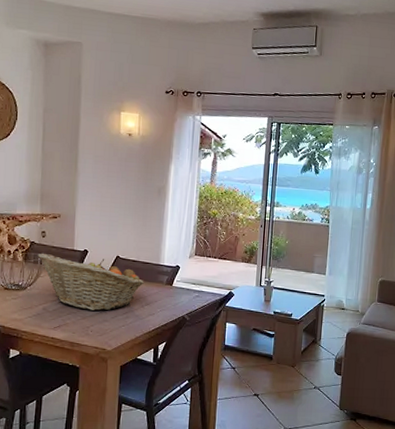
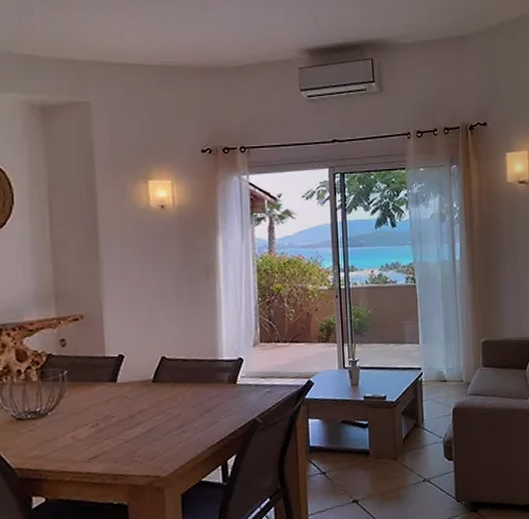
fruit basket: present [37,253,144,311] -> none [57,363,200,431]

